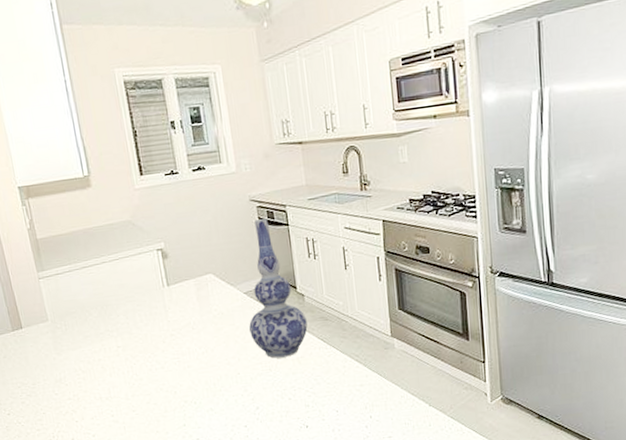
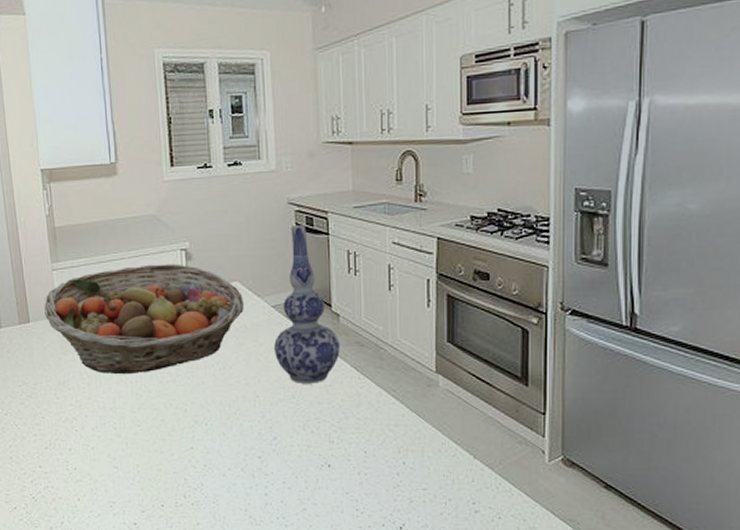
fruit basket: none [34,262,220,368] -> present [44,263,244,375]

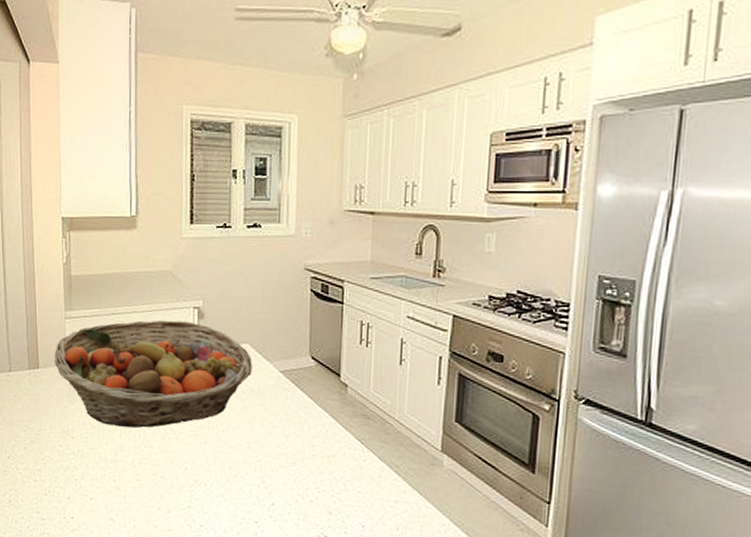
vase: present [274,225,340,384] -> none [279,292,346,453]

